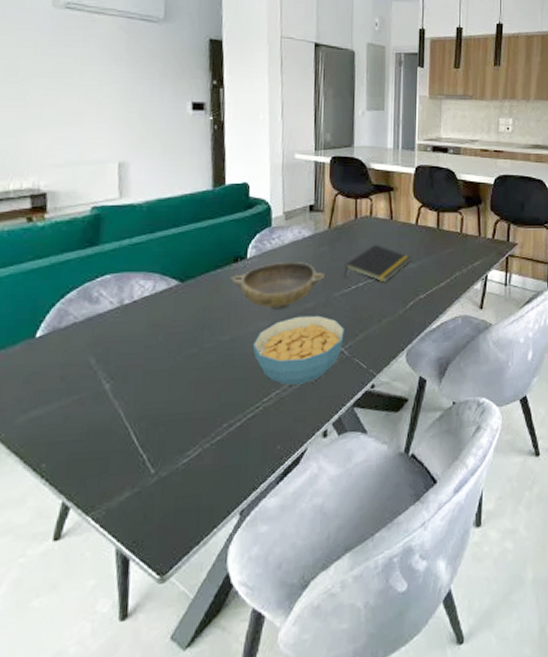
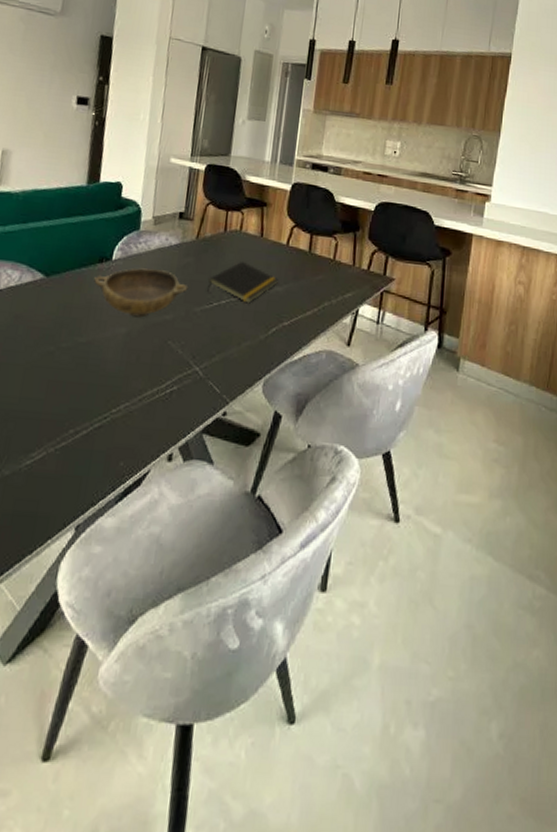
cereal bowl: present [252,315,344,385] -> none [107,327,202,400]

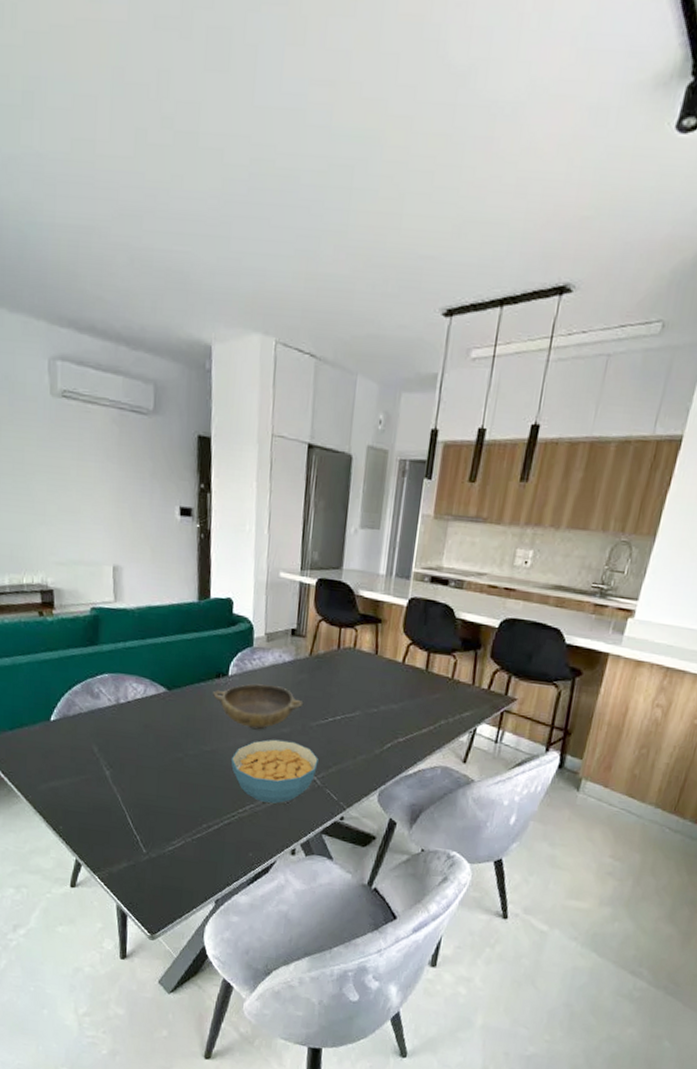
cereal bowl: none [107,327,202,400] -> present [230,739,319,804]
notepad: present [207,262,278,304] -> none [322,679,393,720]

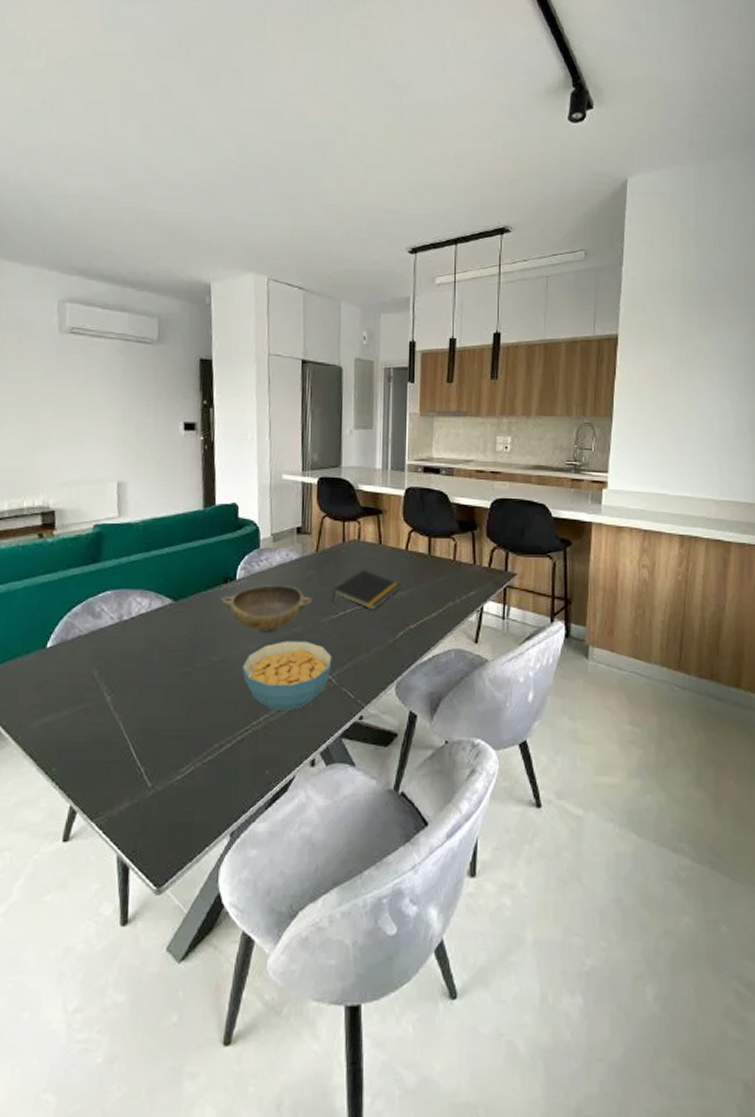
notepad: none [322,679,393,720] -> present [331,570,401,610]

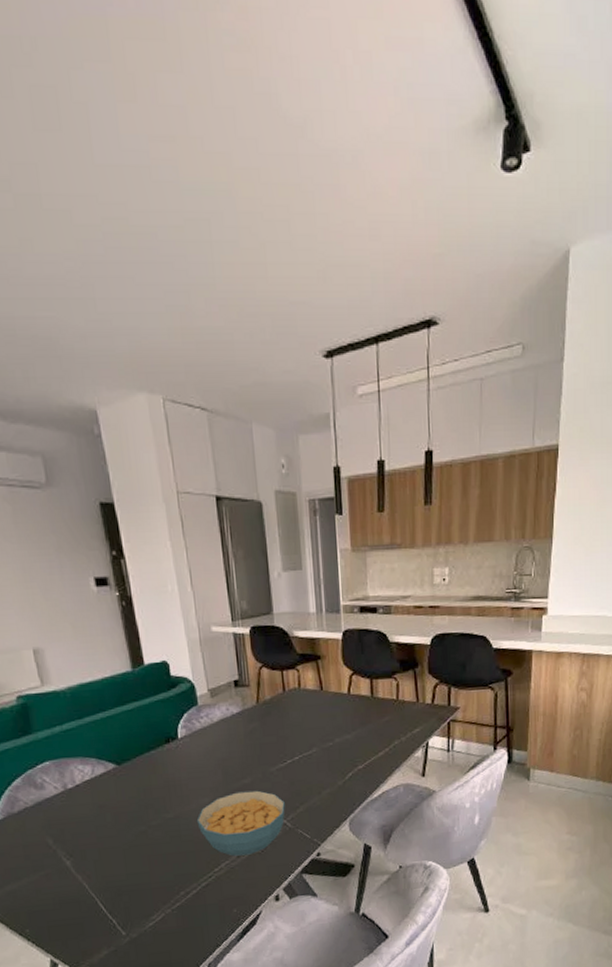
bowl: present [221,585,313,633] -> none [165,739,260,787]
notepad: present [331,570,401,610] -> none [276,717,346,755]

